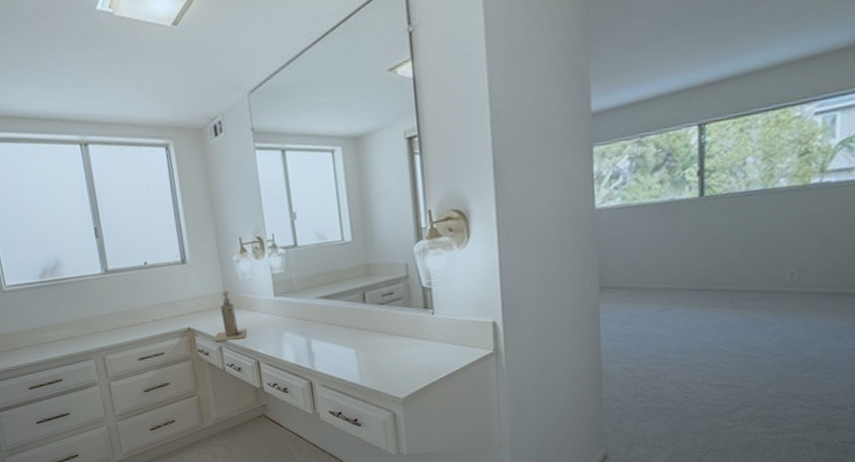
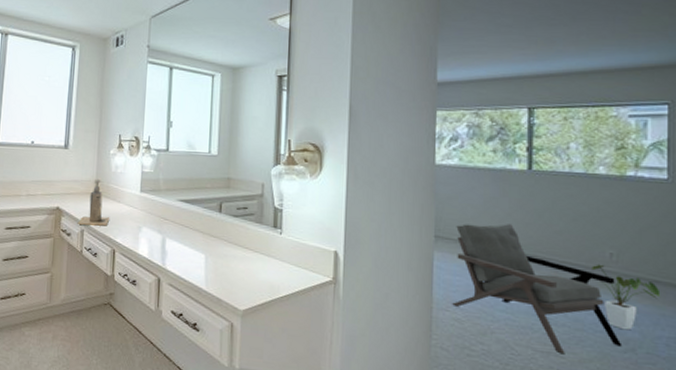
armchair: none [620,260,802,385] -> present [451,224,623,355]
house plant: none [770,285,845,350] -> present [592,264,661,331]

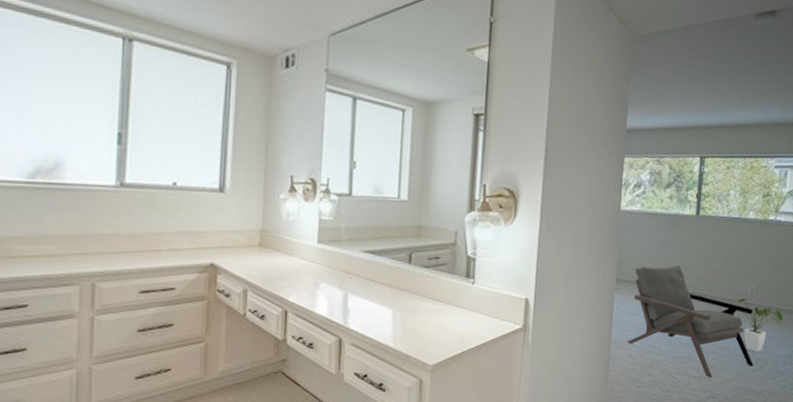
soap dispenser: present [77,180,110,226] -> none [238,229,281,284]

